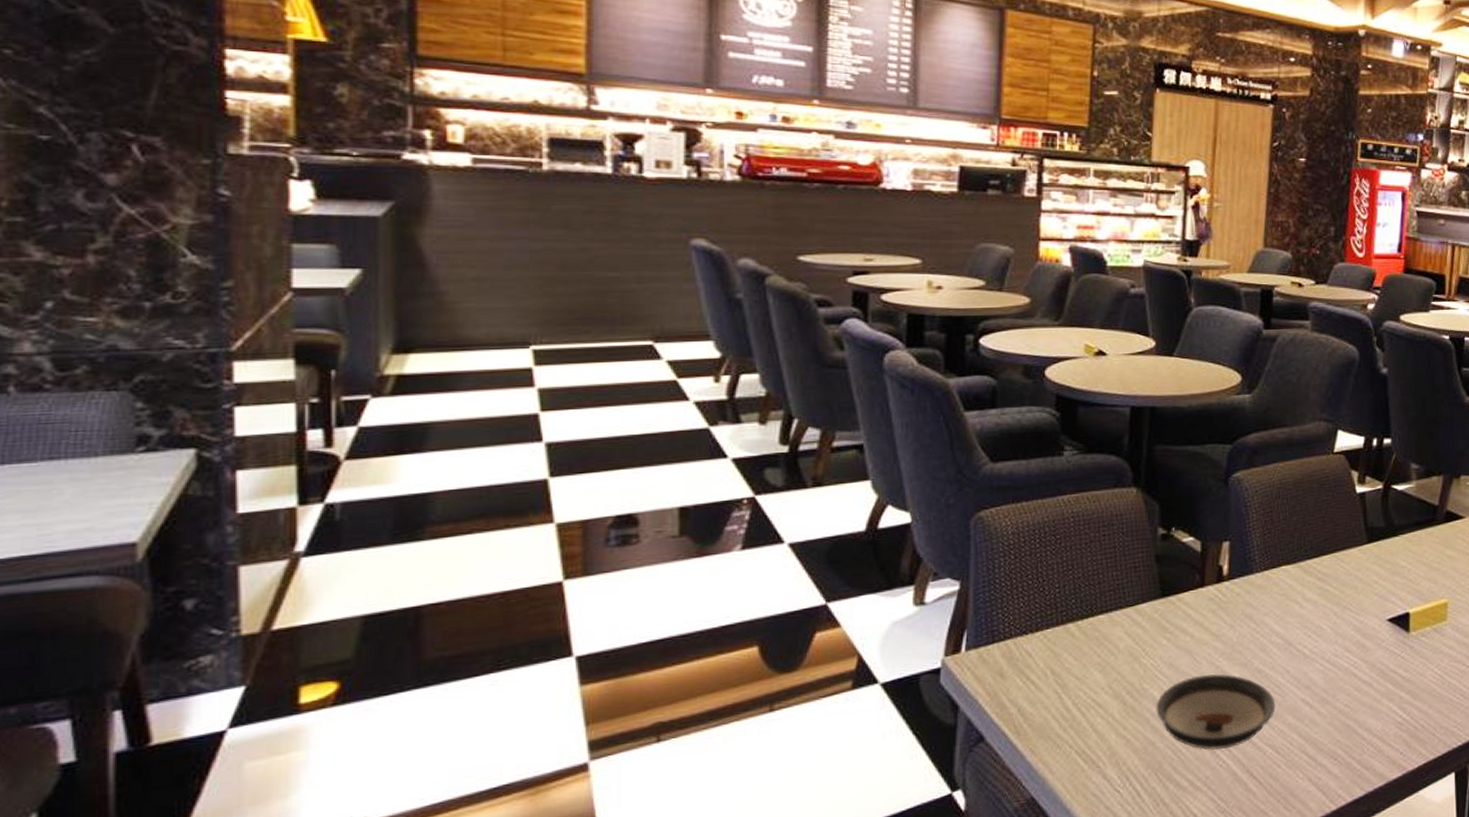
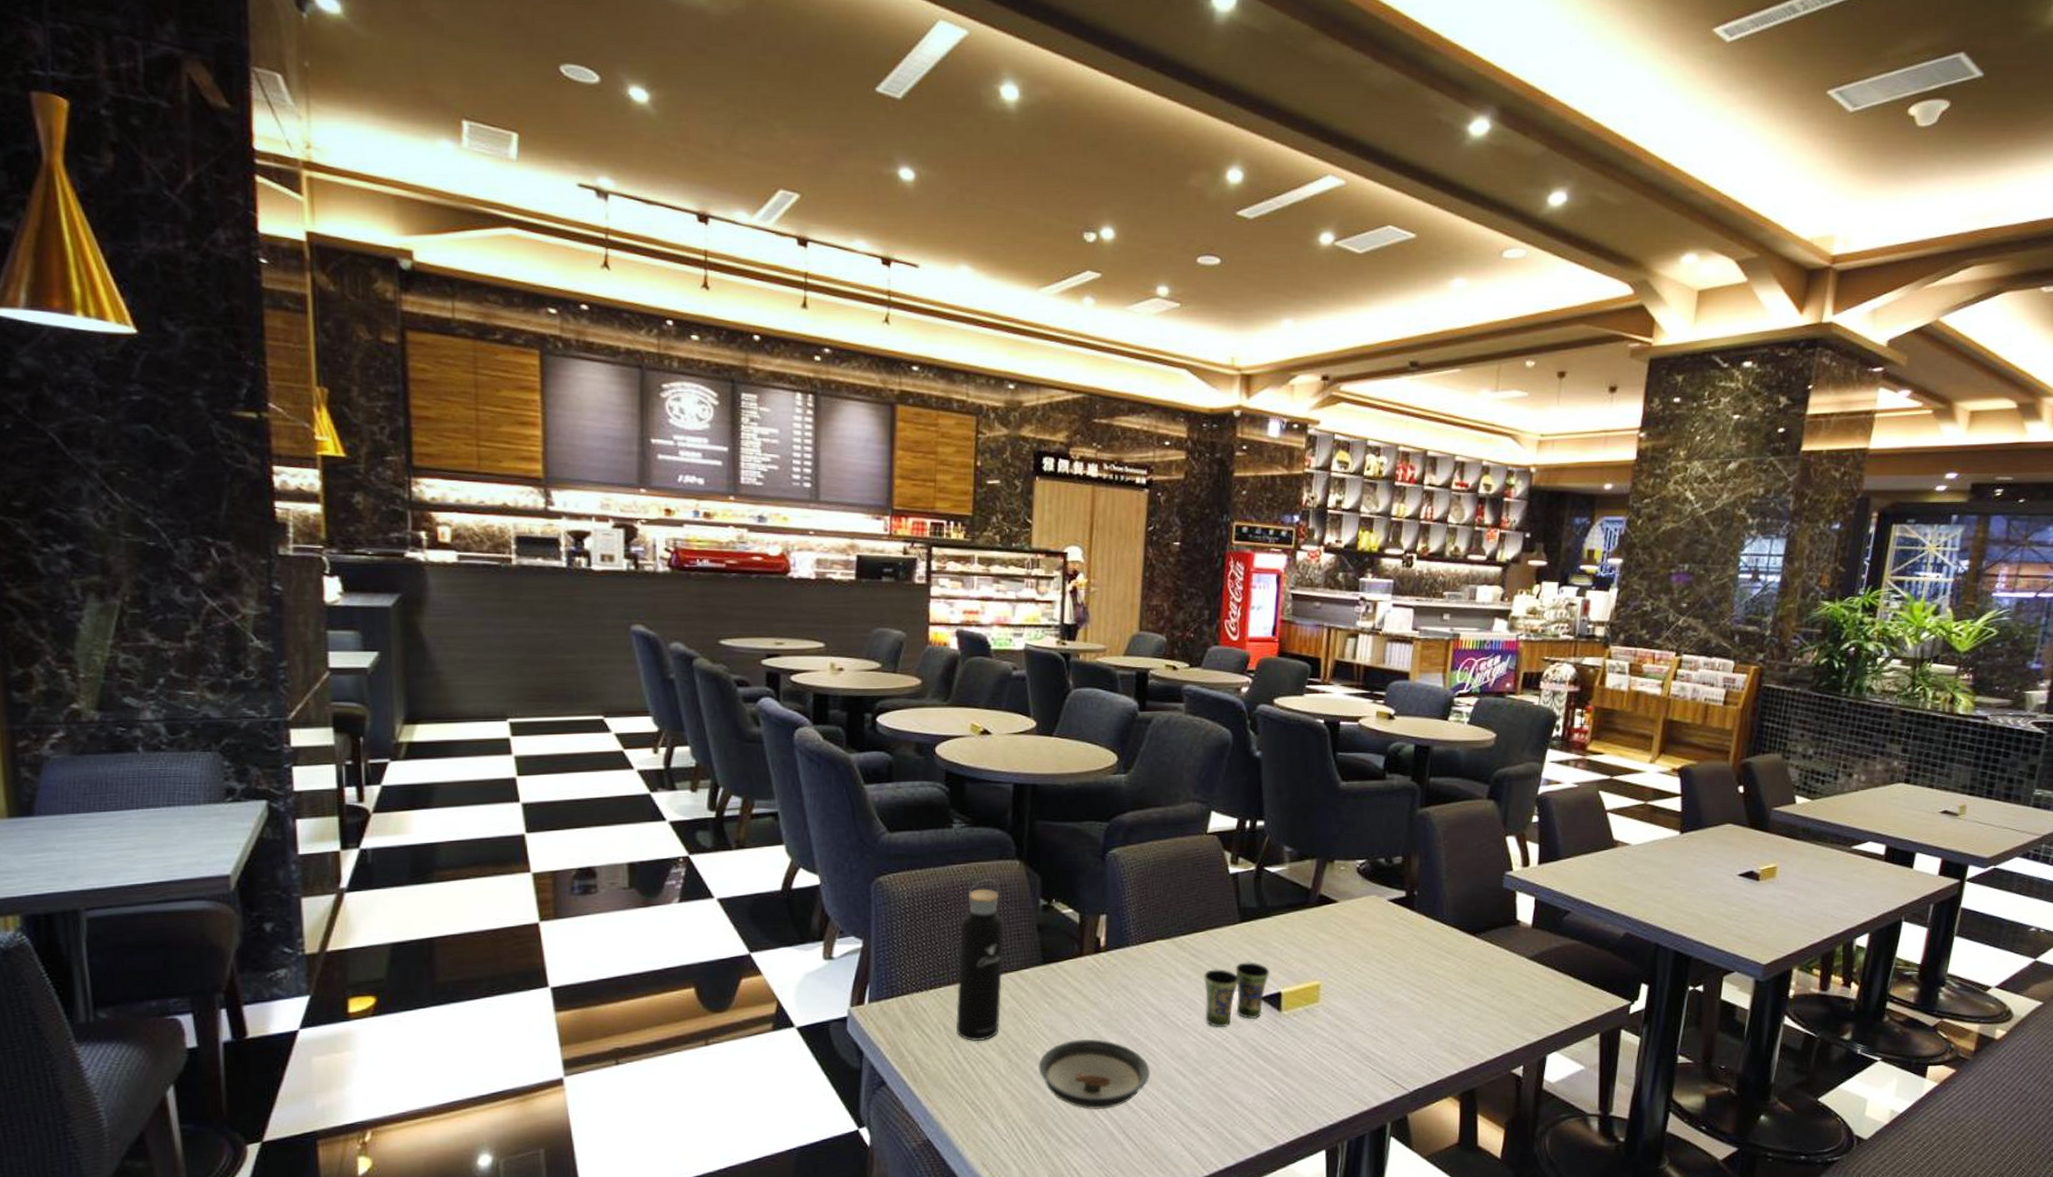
water bottle: none [1064,509,1120,686] -> present [955,879,1005,1042]
cup: none [1331,583,1398,653] -> present [1204,962,1270,1027]

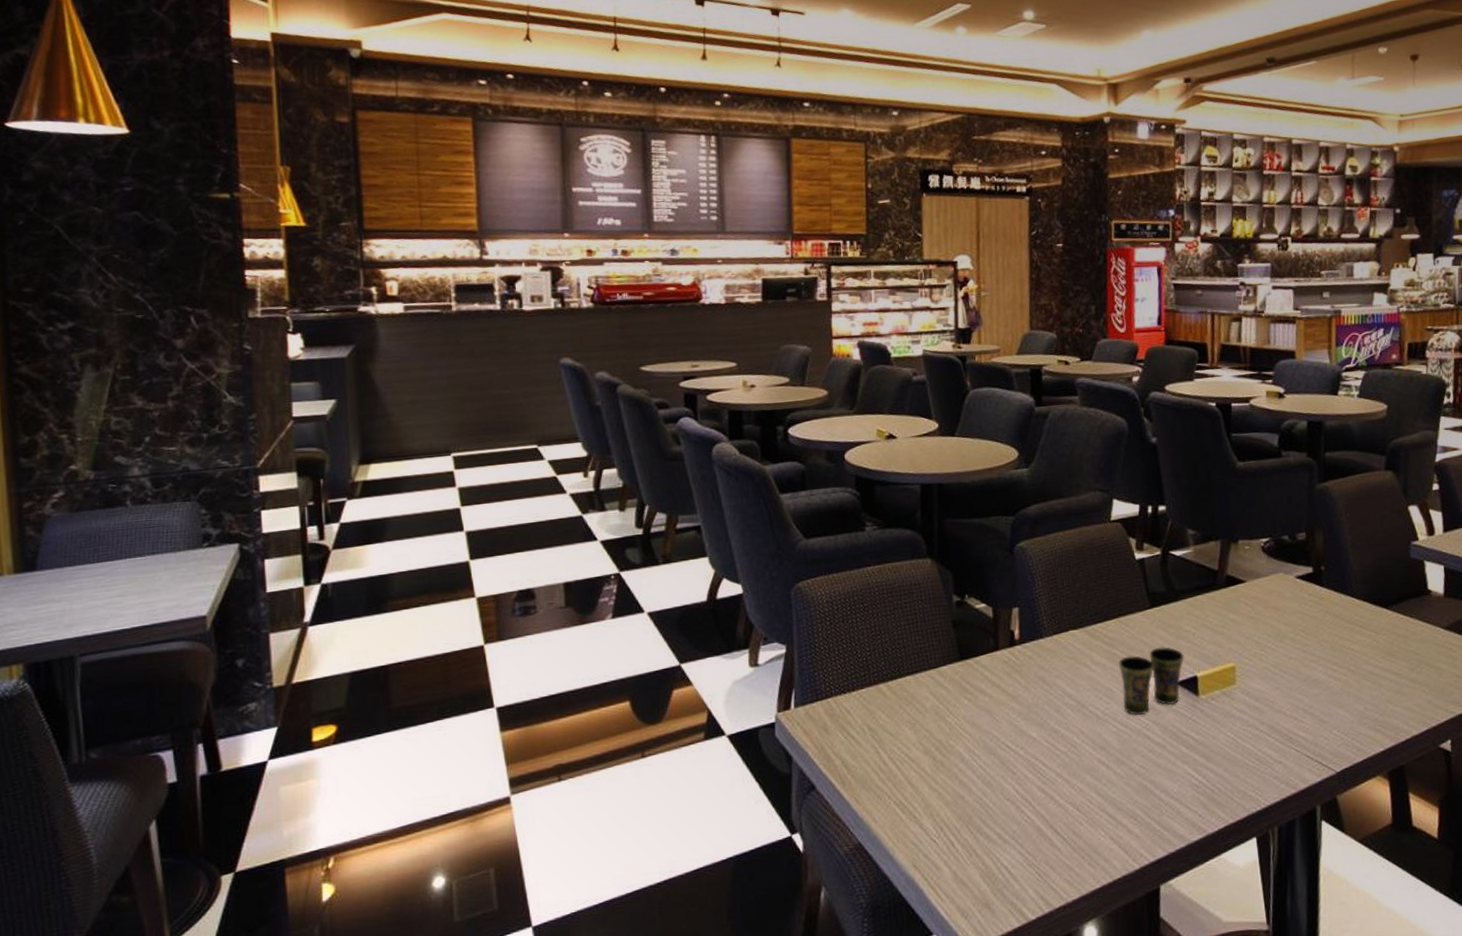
water bottle: present [955,879,1005,1042] -> none [878,578,923,742]
saucer: present [1038,1039,1150,1110] -> none [962,733,1073,806]

